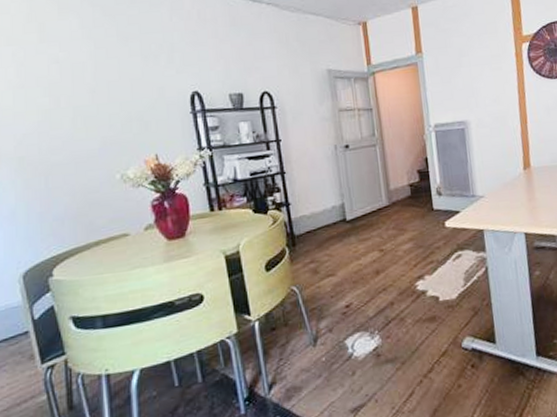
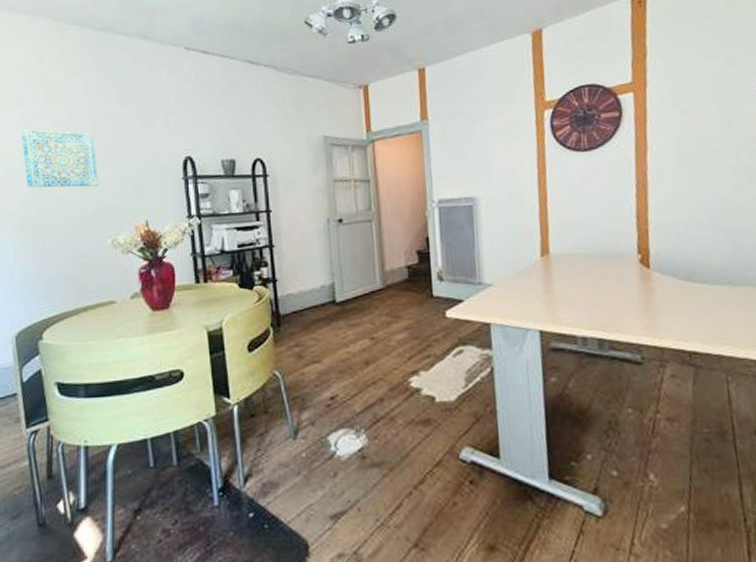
wall art: none [12,67,103,127] -> present [20,129,99,188]

